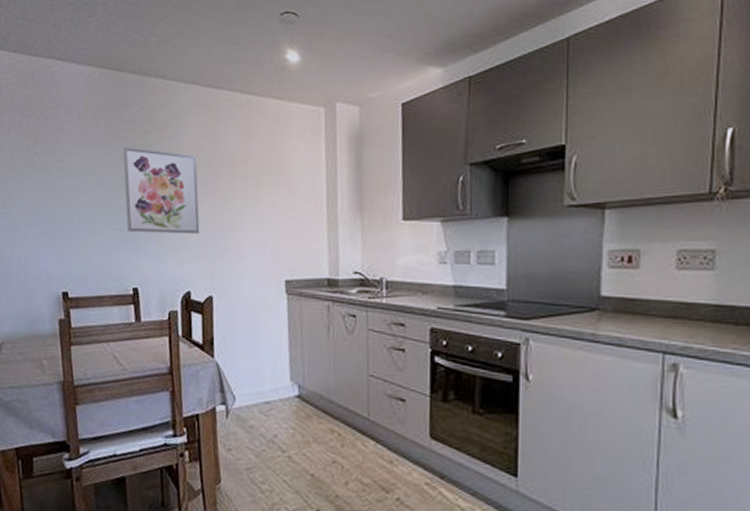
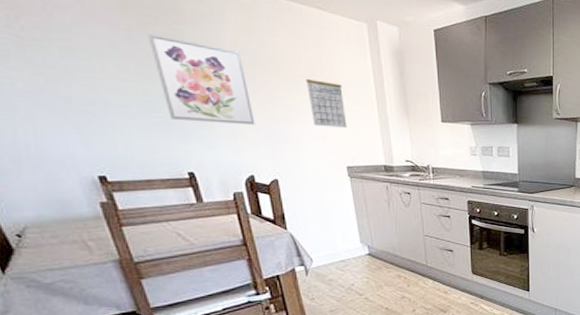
calendar: none [254,177,292,233] -> present [305,78,347,128]

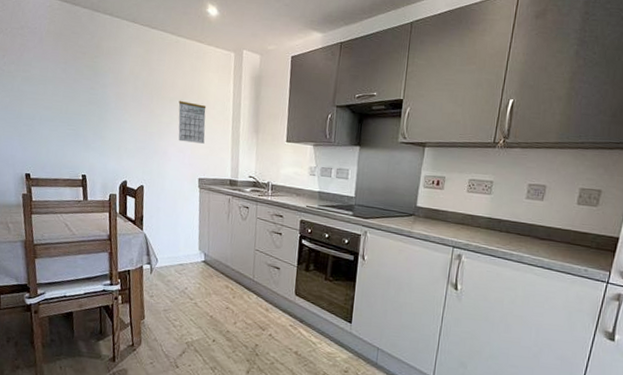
wall art: present [147,34,255,125] -> none [76,66,136,138]

